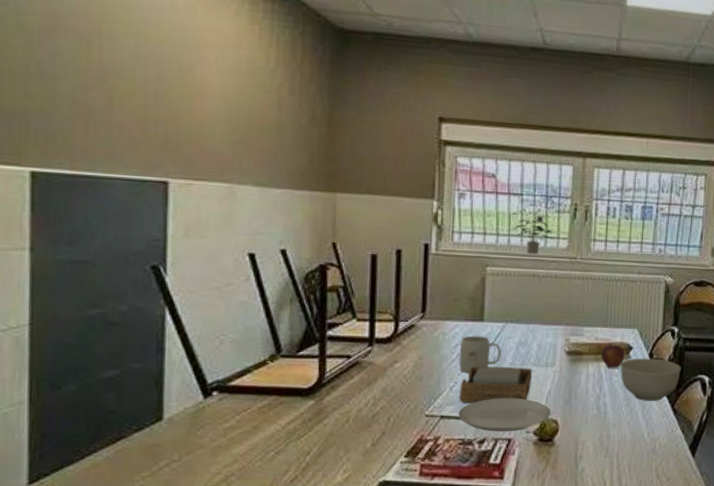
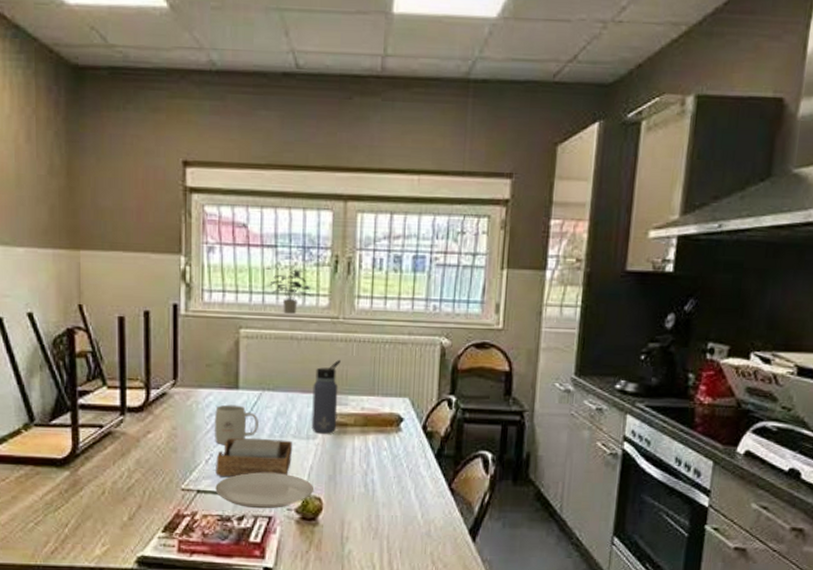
water bottle: none [550,294,578,362] -> present [311,359,341,434]
fruit: present [600,343,625,368] -> none [367,413,395,442]
bowl: present [620,358,681,401] -> none [389,430,459,479]

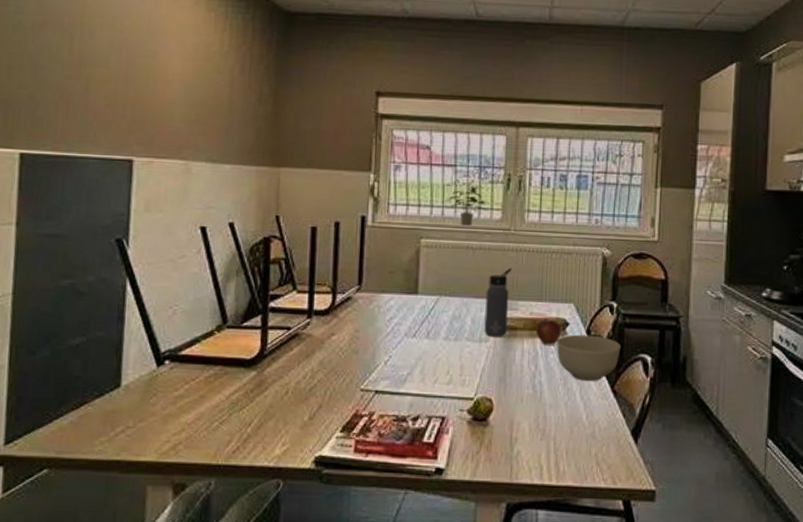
mug: present [214,404,260,445] -> none [393,308,436,347]
napkin holder: present [215,438,293,478] -> none [393,340,467,379]
plate: present [215,472,315,509] -> none [392,373,486,410]
fruit: none [367,413,395,442] -> present [535,318,561,345]
bowl: none [389,430,459,479] -> present [556,334,621,381]

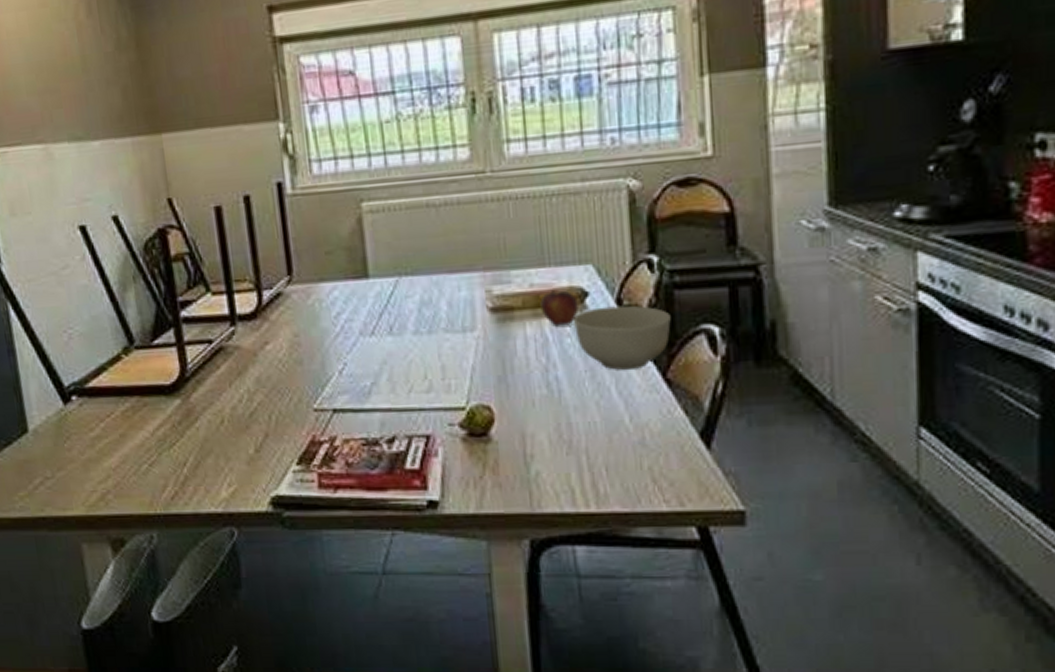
potted plant: present [449,186,486,226] -> none [391,117,445,176]
water bottle: present [484,267,512,337] -> none [462,224,500,324]

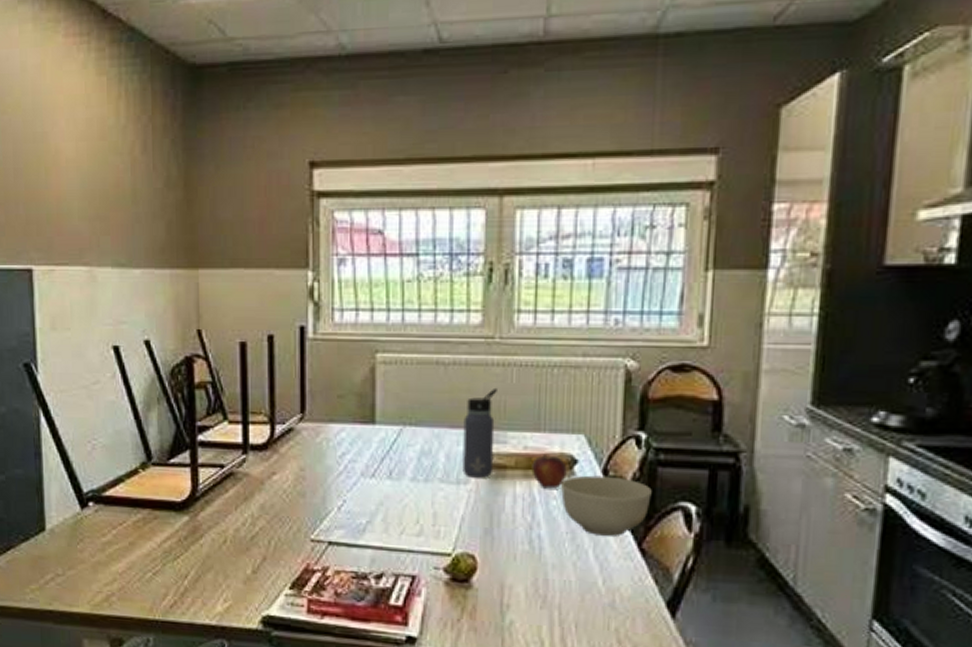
water bottle: none [462,224,500,324] -> present [462,387,497,478]

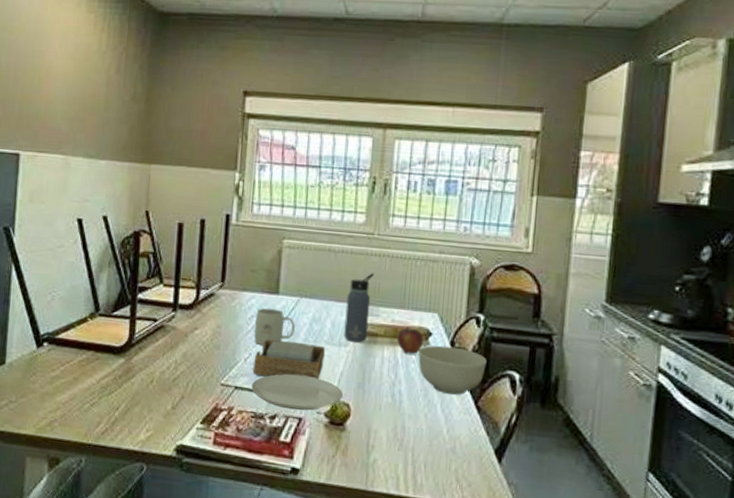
mug: none [347,442,400,490] -> present [254,308,296,346]
napkin holder: none [349,481,441,528] -> present [253,339,326,380]
plate: none [349,522,467,567] -> present [251,374,344,411]

